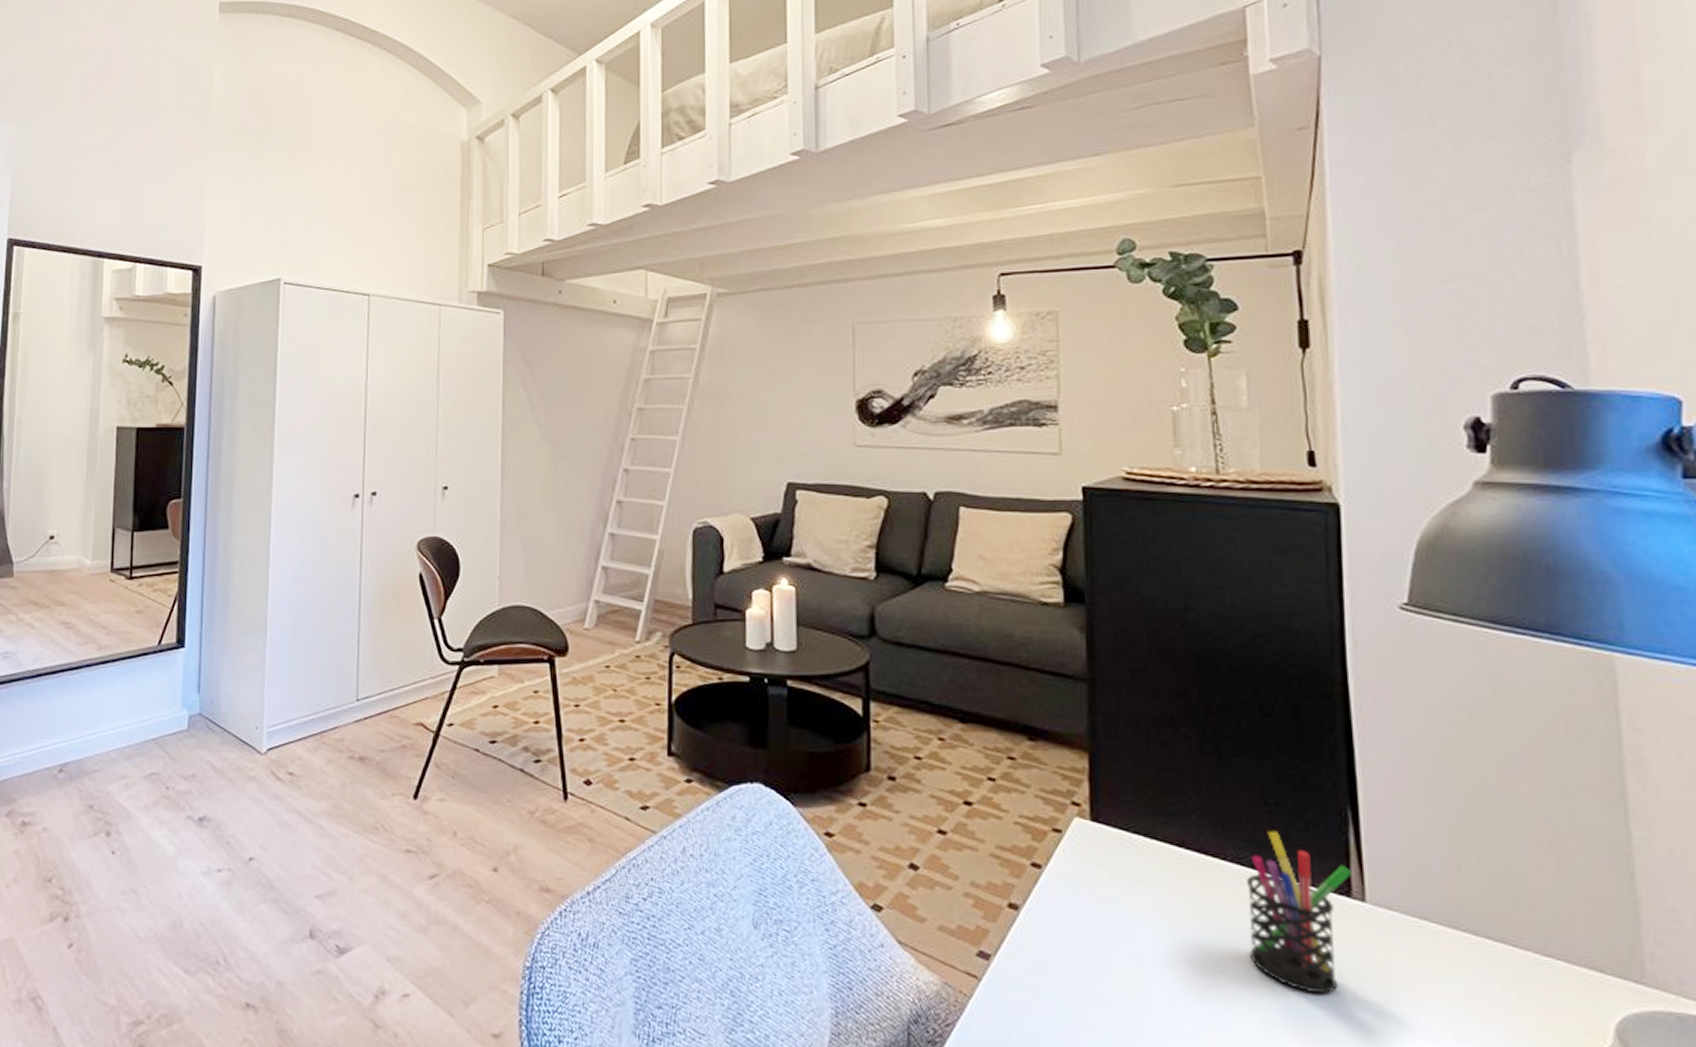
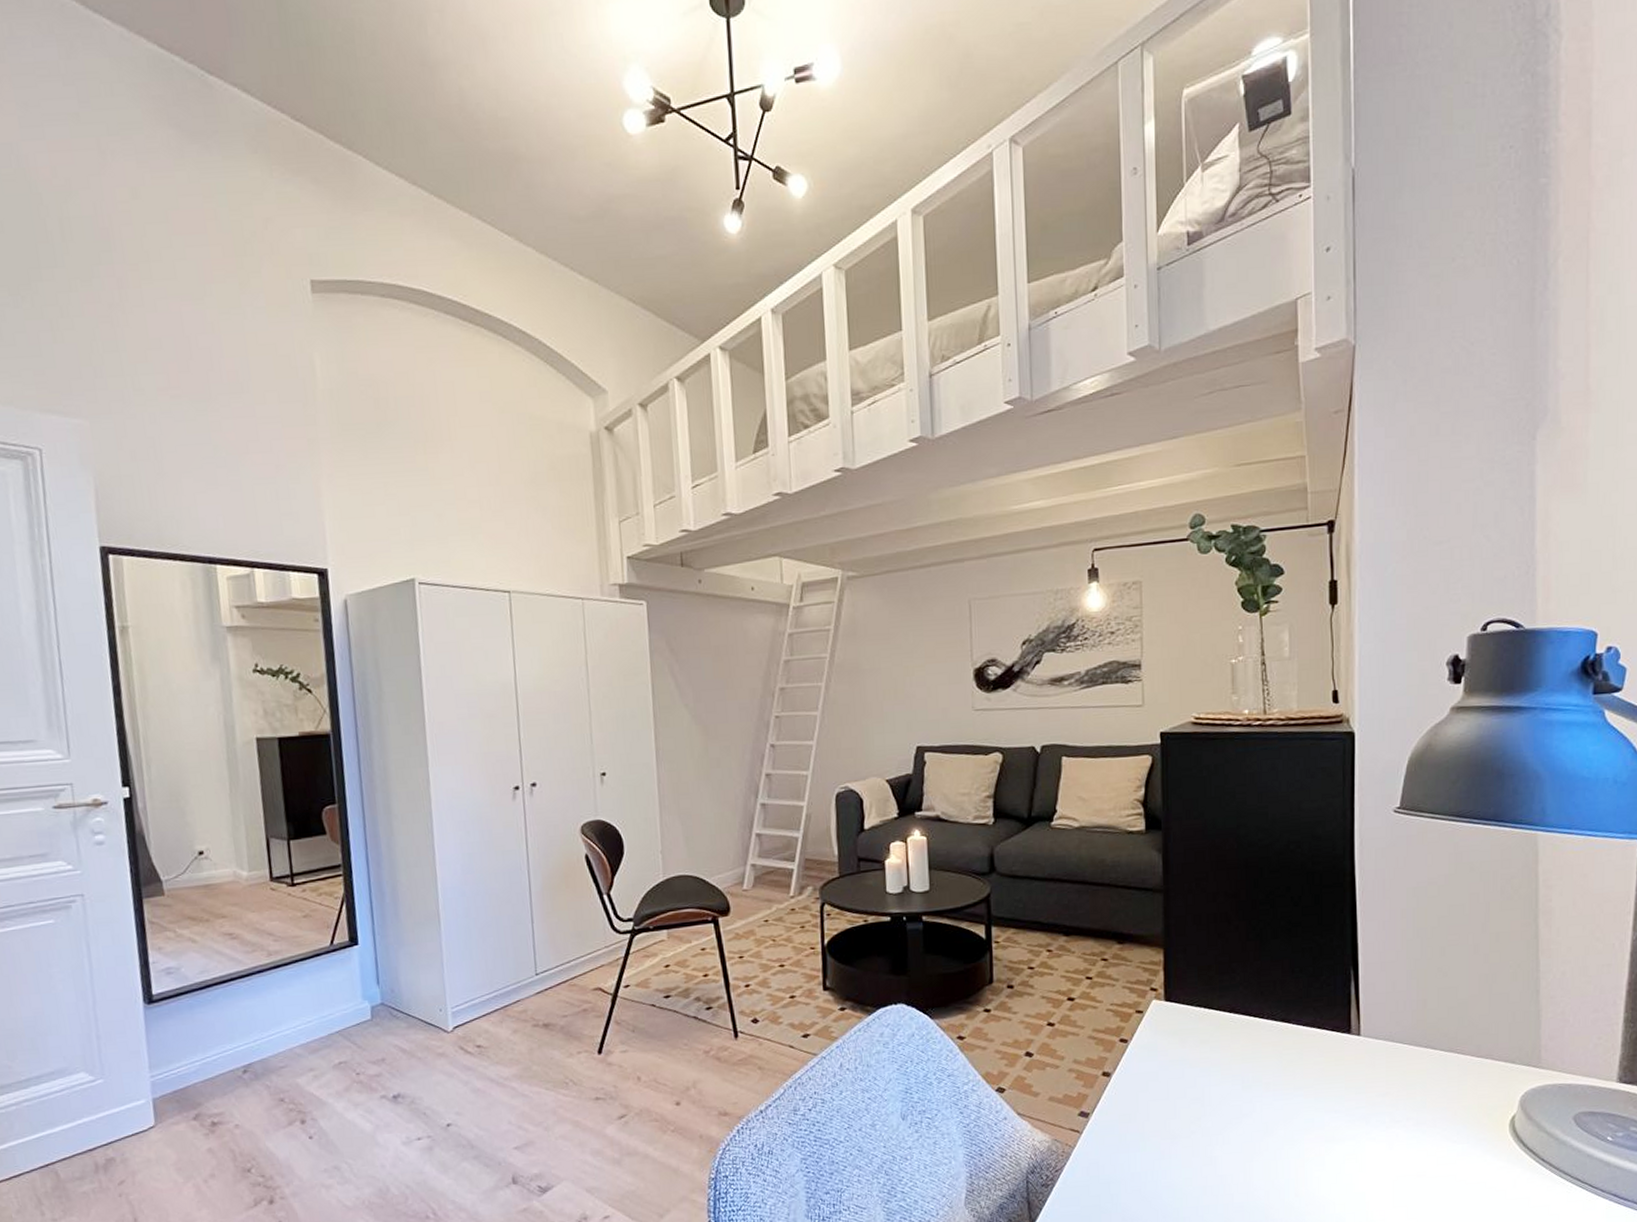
pen holder: present [1247,830,1352,994] -> none [1278,991,1352,1107]

